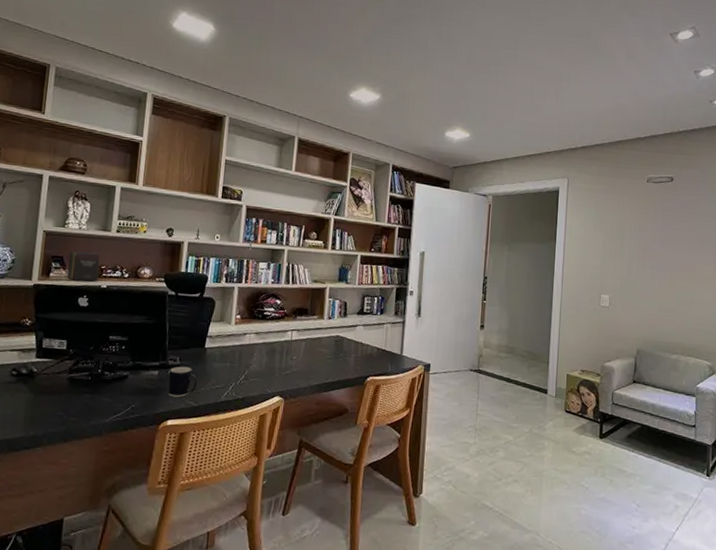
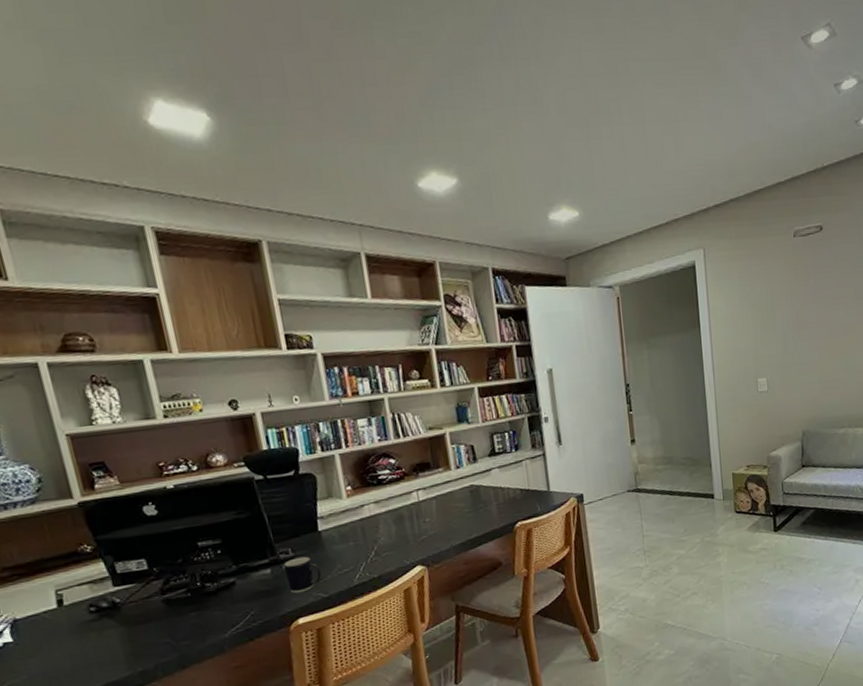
books: present [66,251,100,282] -> none [110,448,160,489]

